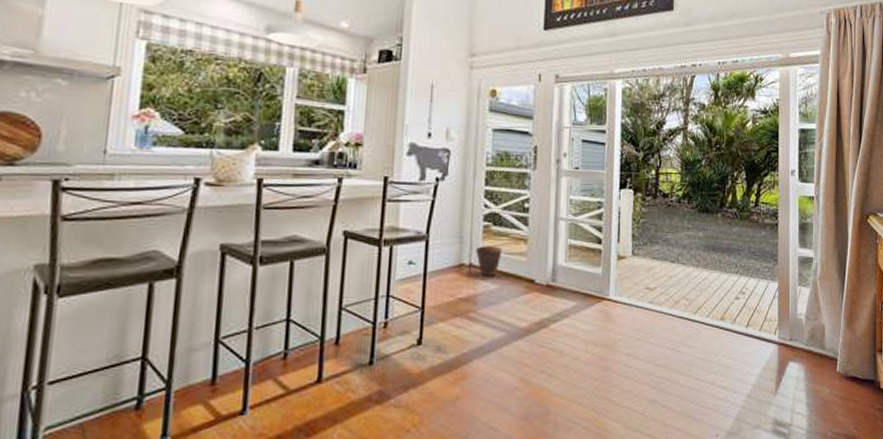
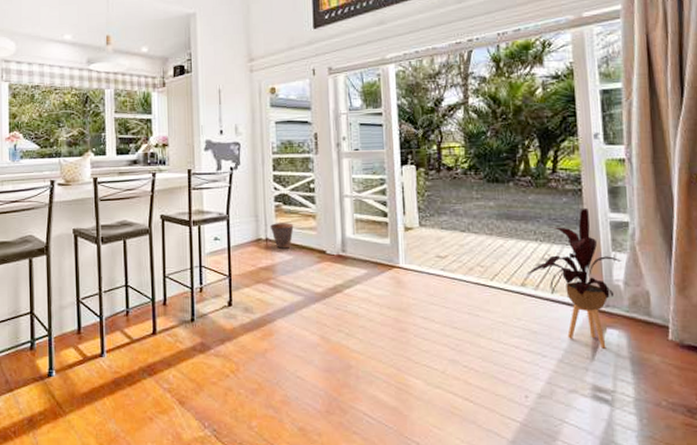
house plant: none [726,243,805,382] -> present [526,209,621,349]

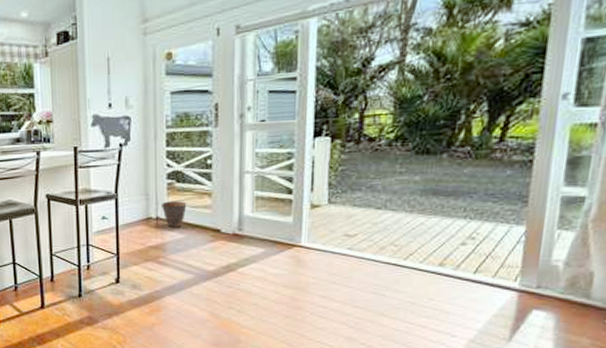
house plant: present [526,209,621,349] -> none [447,182,566,330]

